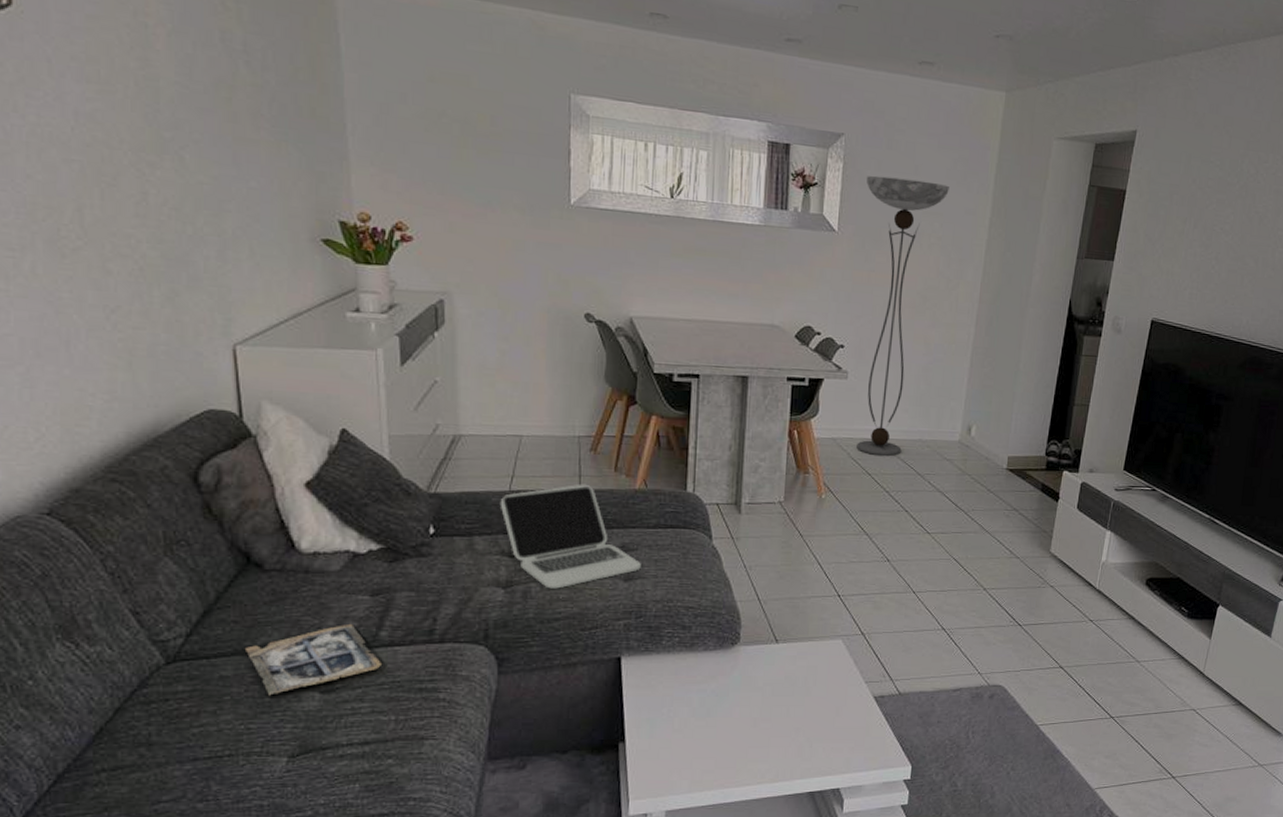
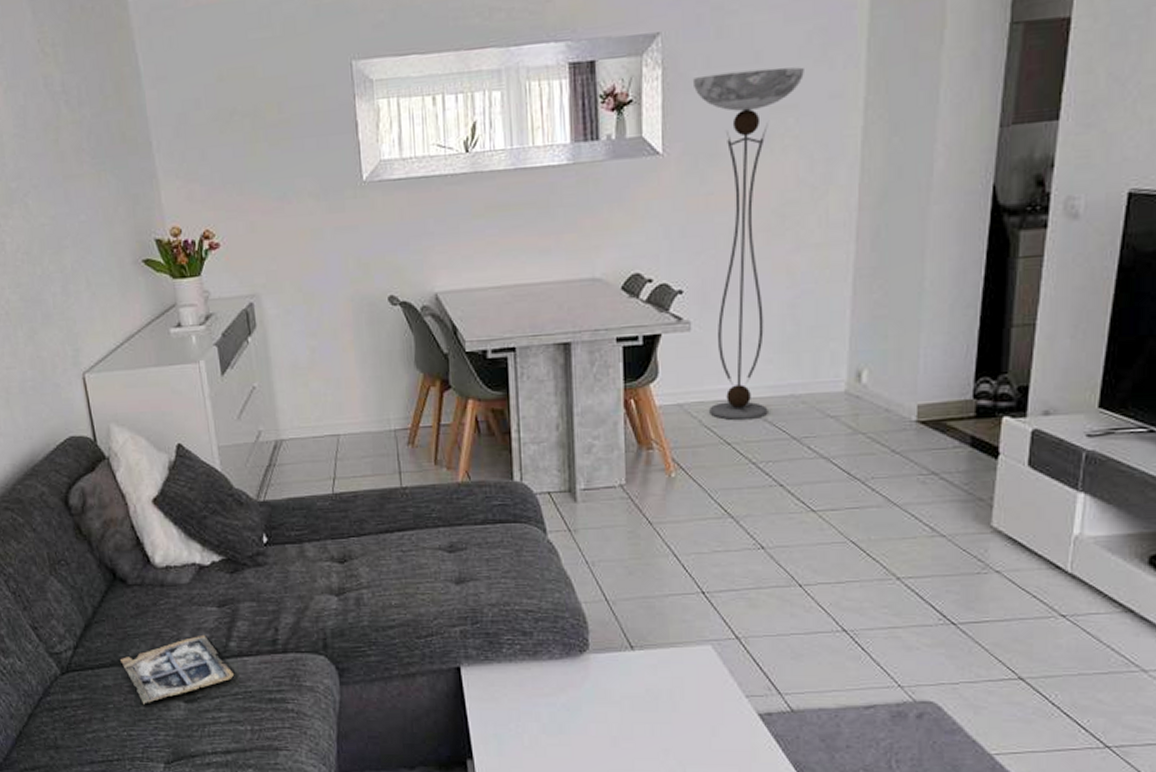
laptop: present [500,483,641,589] -> none [324,480,472,595]

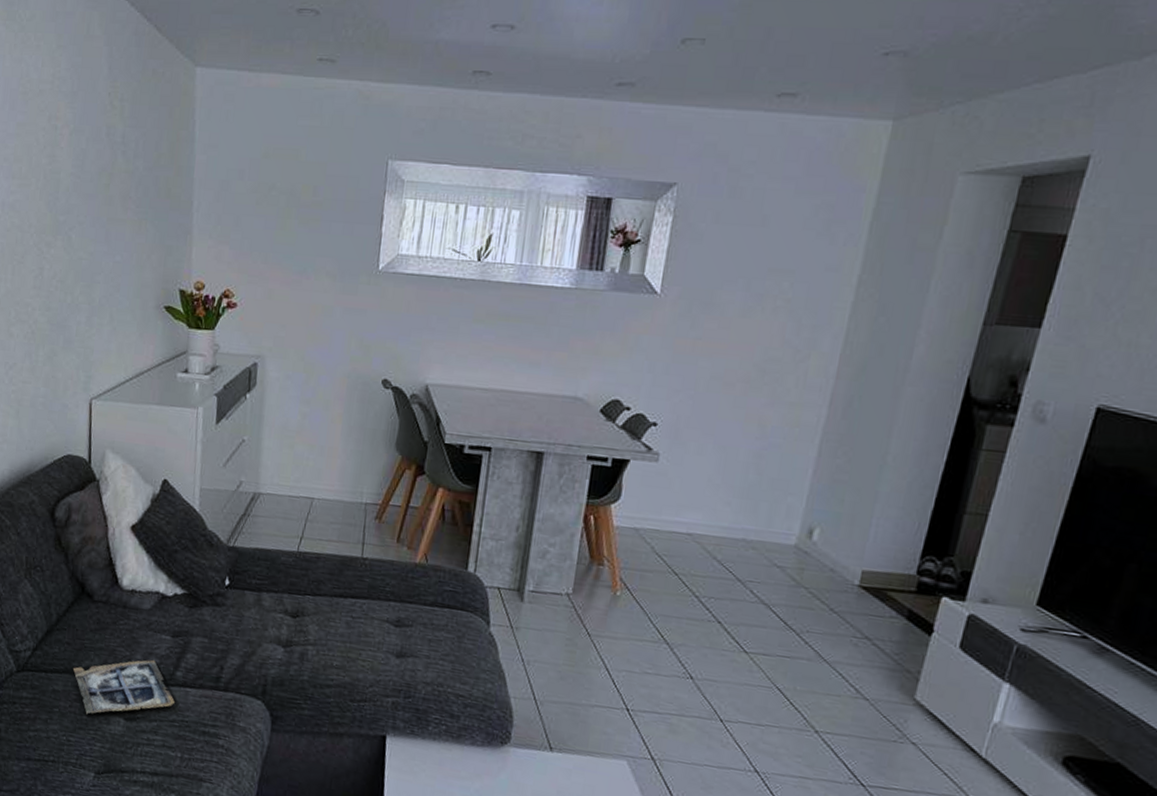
floor lamp: present [692,67,804,420] -> none [663,229,806,556]

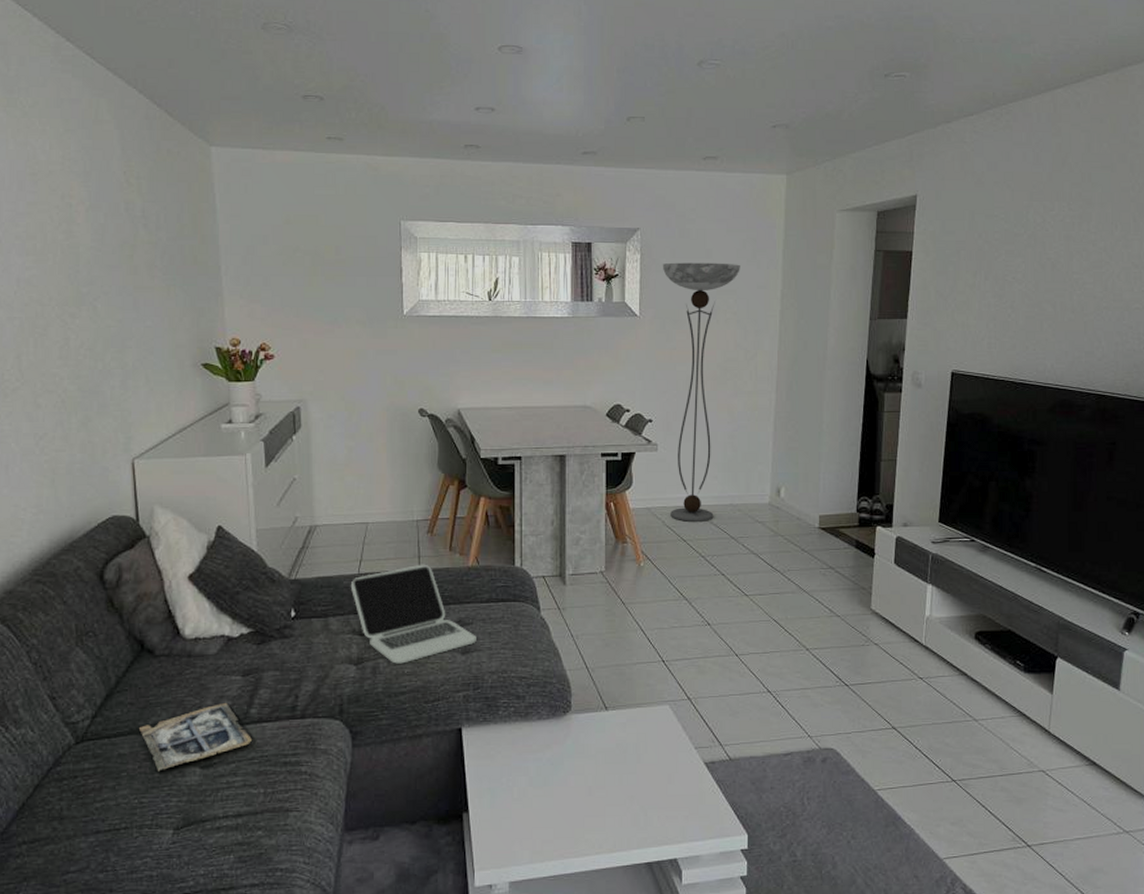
laptop: none [287,551,415,655] -> present [350,564,476,664]
floor lamp: none [663,229,806,556] -> present [662,262,740,522]

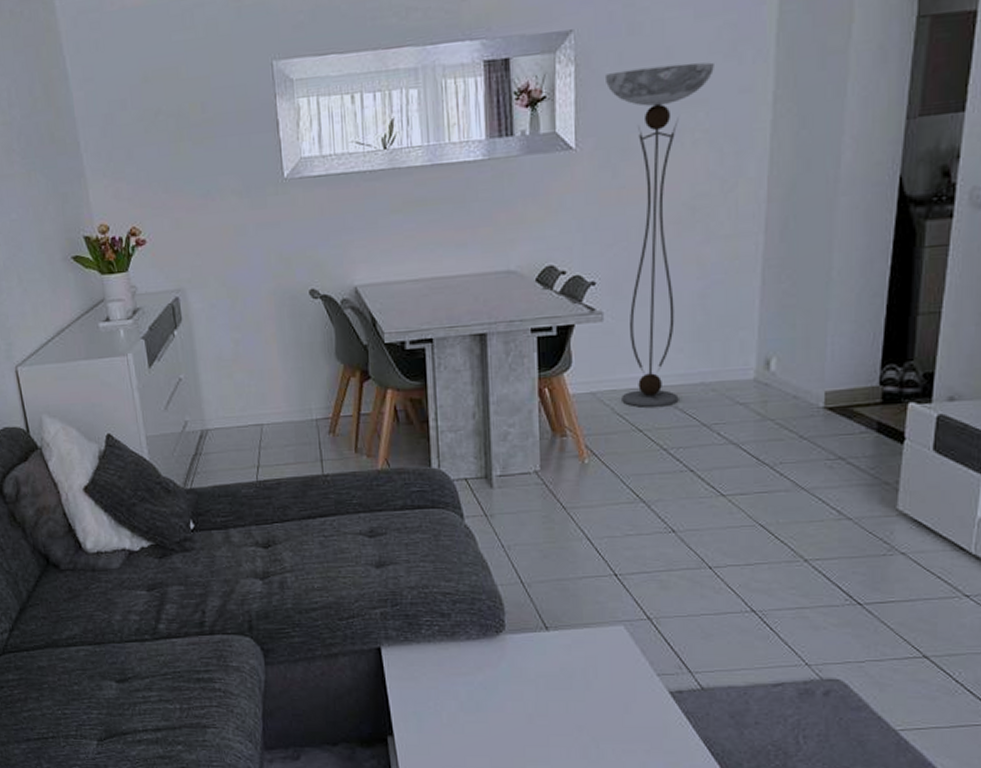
magazine: present [139,702,252,771] -> none [54,617,163,684]
laptop: present [350,564,476,664] -> none [249,468,392,578]

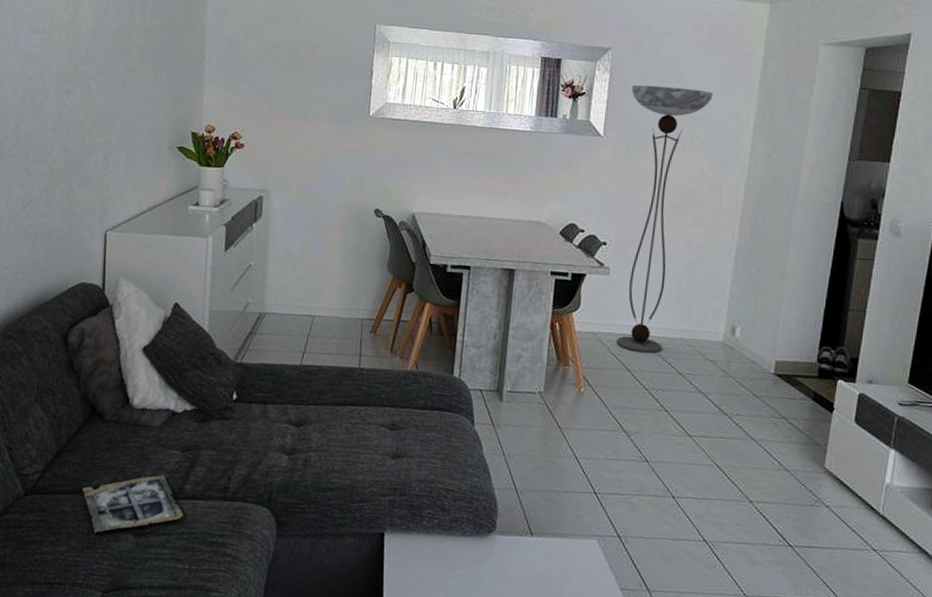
magazine: none [54,617,163,684] -> present [82,474,183,533]

